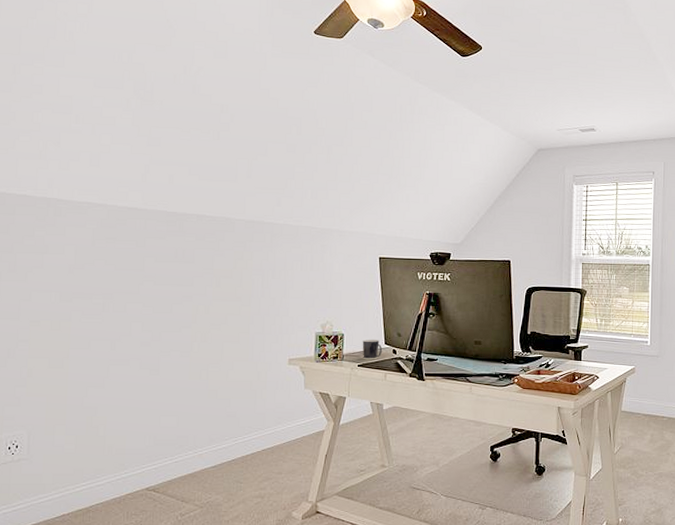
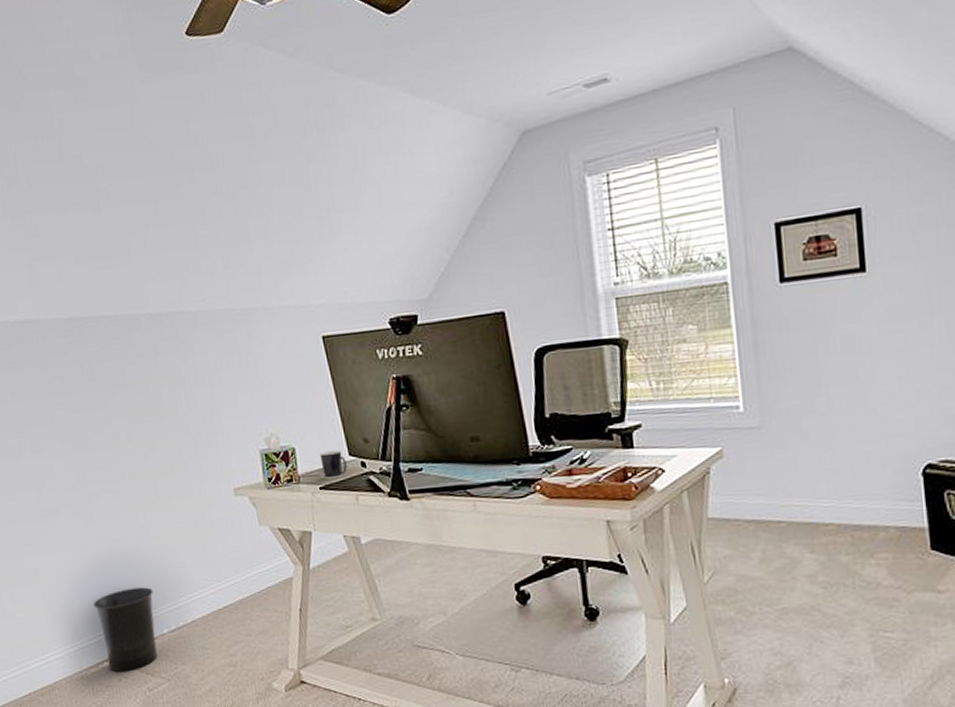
waste bin: none [143,430,202,498] -> present [93,587,157,672]

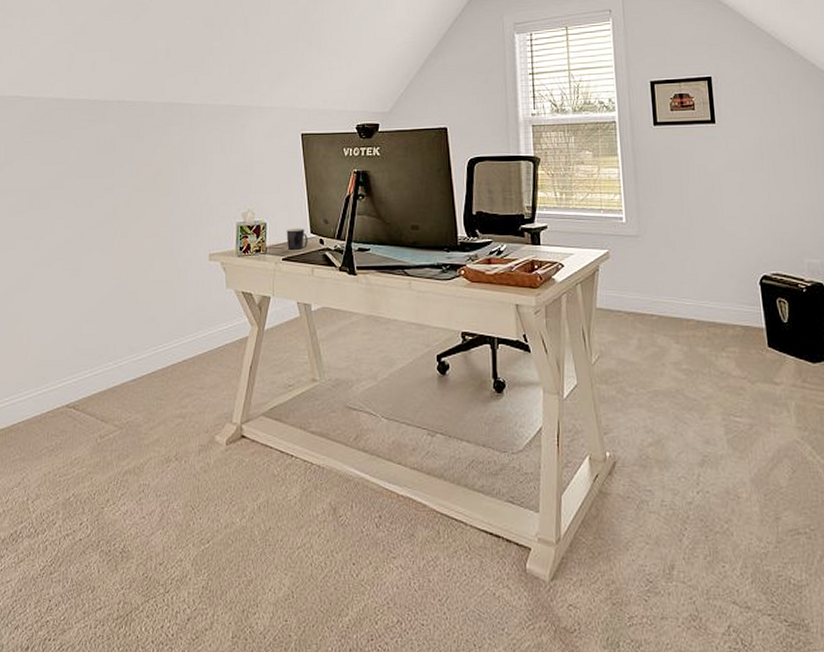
waste bin: present [93,587,157,672] -> none [64,338,122,417]

